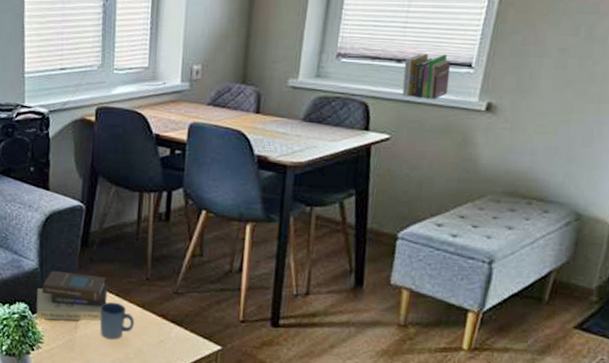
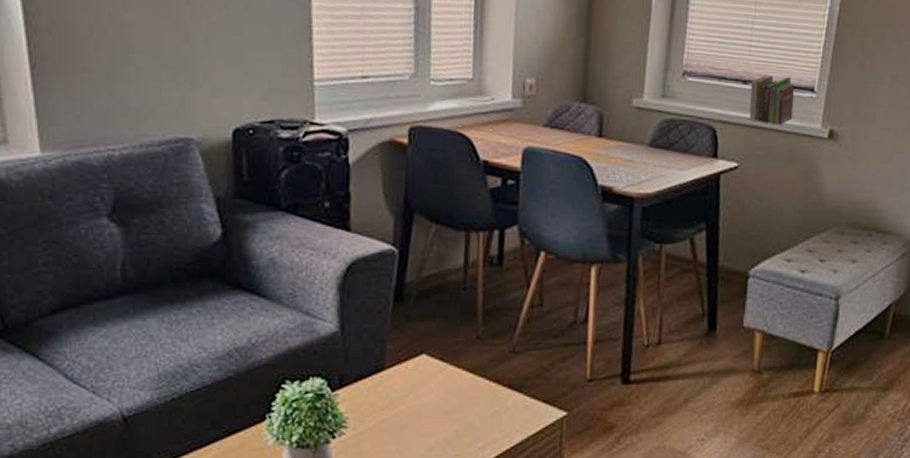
books: present [36,270,108,322] -> none [337,333,429,398]
mug: present [99,302,134,341] -> none [420,368,463,417]

